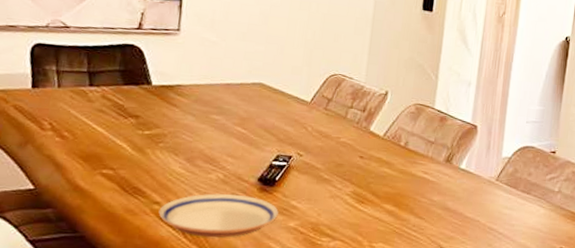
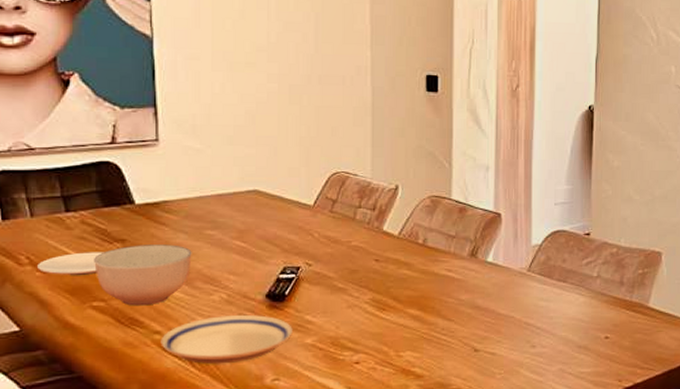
plate: none [58,123,119,145] -> present [38,252,104,276]
bowl: none [108,122,197,178] -> present [94,244,192,306]

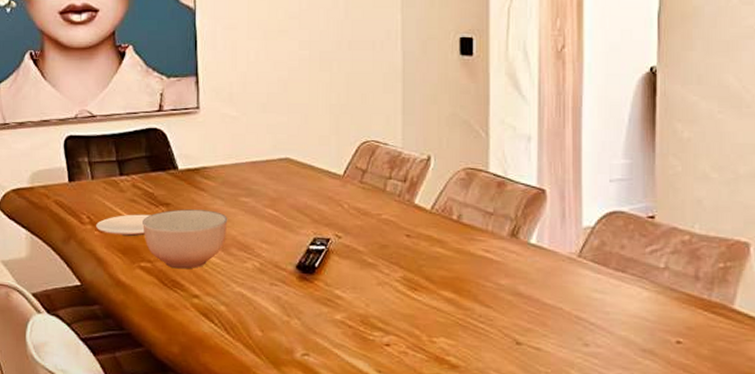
plate: present [160,314,293,364] -> none [199,284,322,333]

